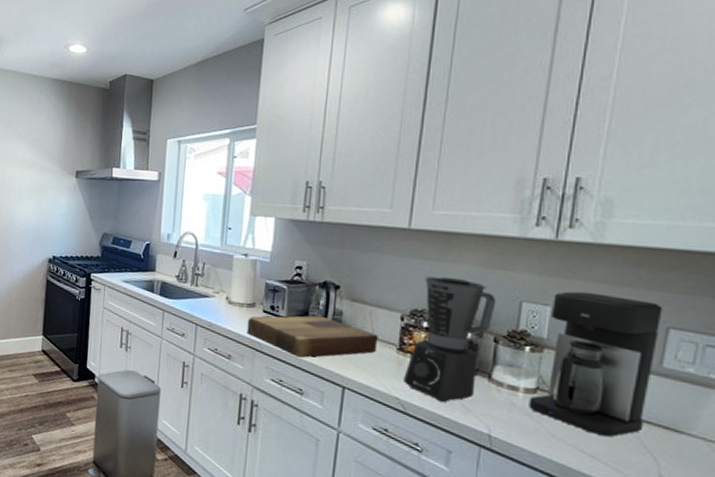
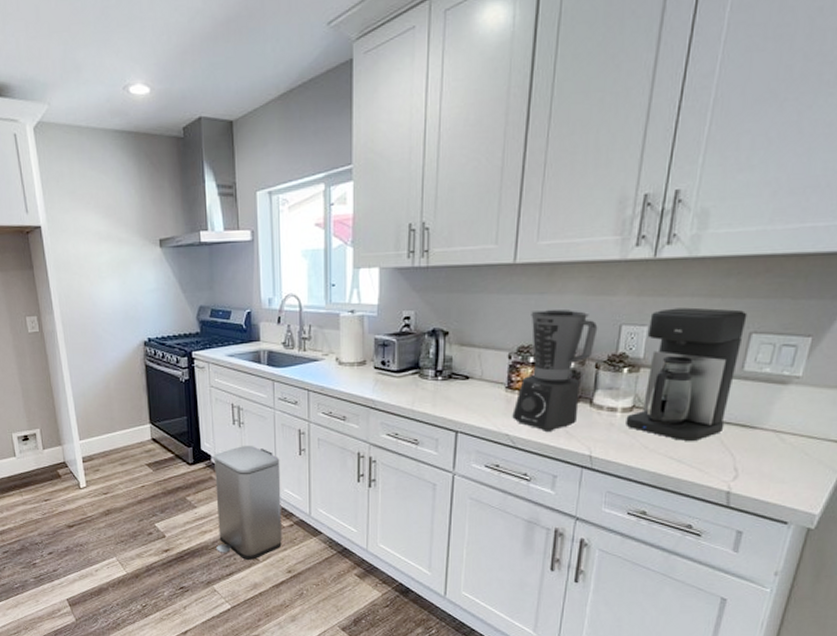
cutting board: present [246,315,378,359] -> none [359,365,487,410]

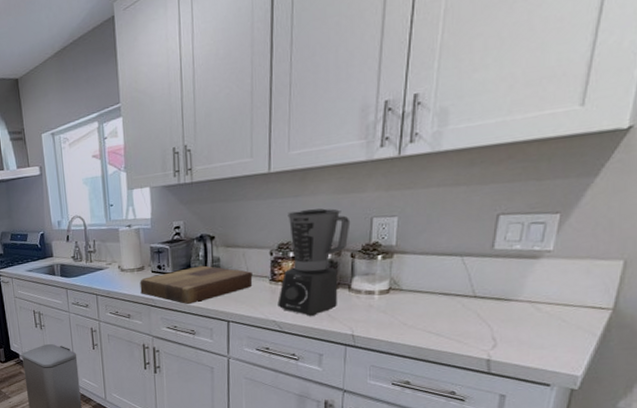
cutting board: none [359,365,487,410] -> present [140,265,253,305]
coffee maker: present [626,307,747,441] -> none [384,194,493,316]

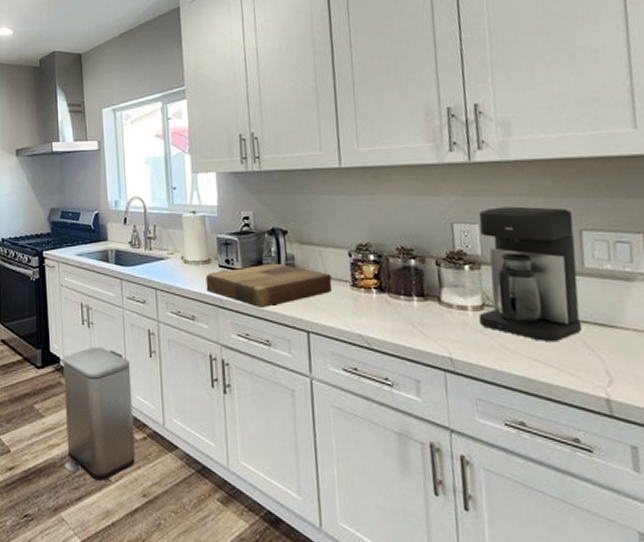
blender: present [277,208,351,316] -> none [362,209,431,331]
coffee maker: none [384,194,493,316] -> present [478,206,583,341]

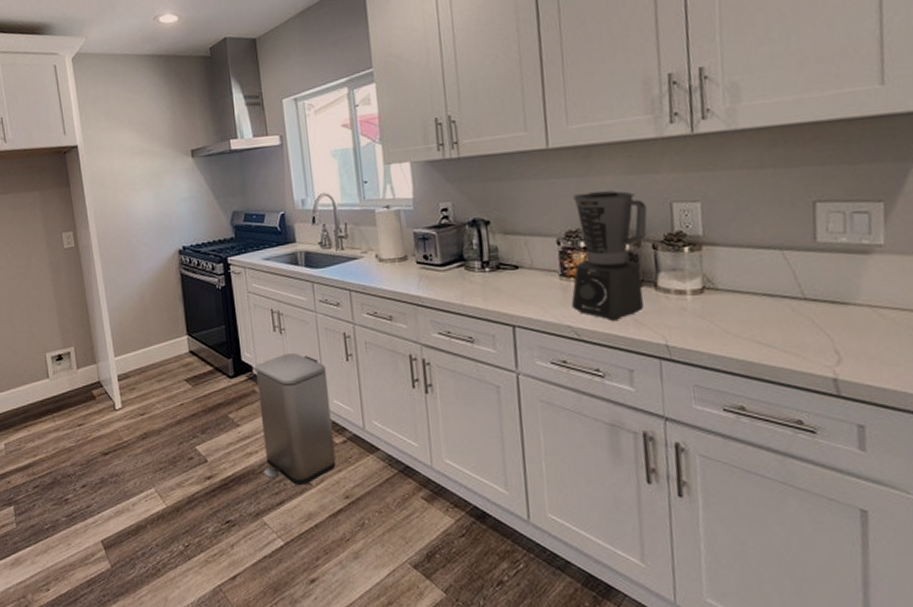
cutting board: present [205,263,333,309] -> none [402,256,540,305]
blender: none [362,209,431,331] -> present [571,190,648,321]
coffee maker: present [478,206,583,341] -> none [698,179,812,323]

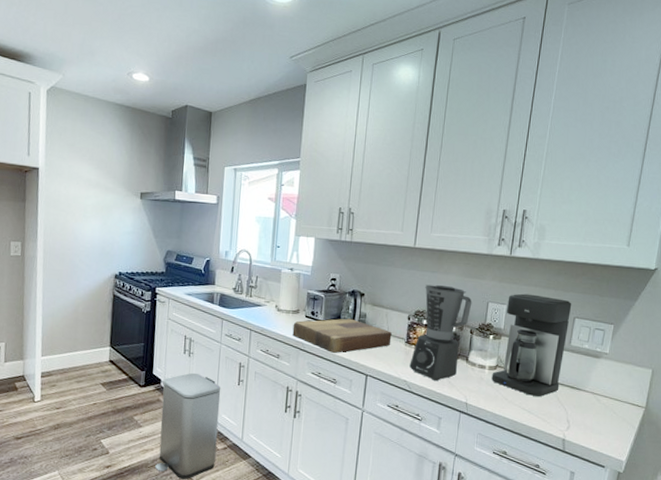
cutting board: none [402,256,540,305] -> present [292,318,392,354]
coffee maker: none [698,179,812,323] -> present [491,293,572,397]

